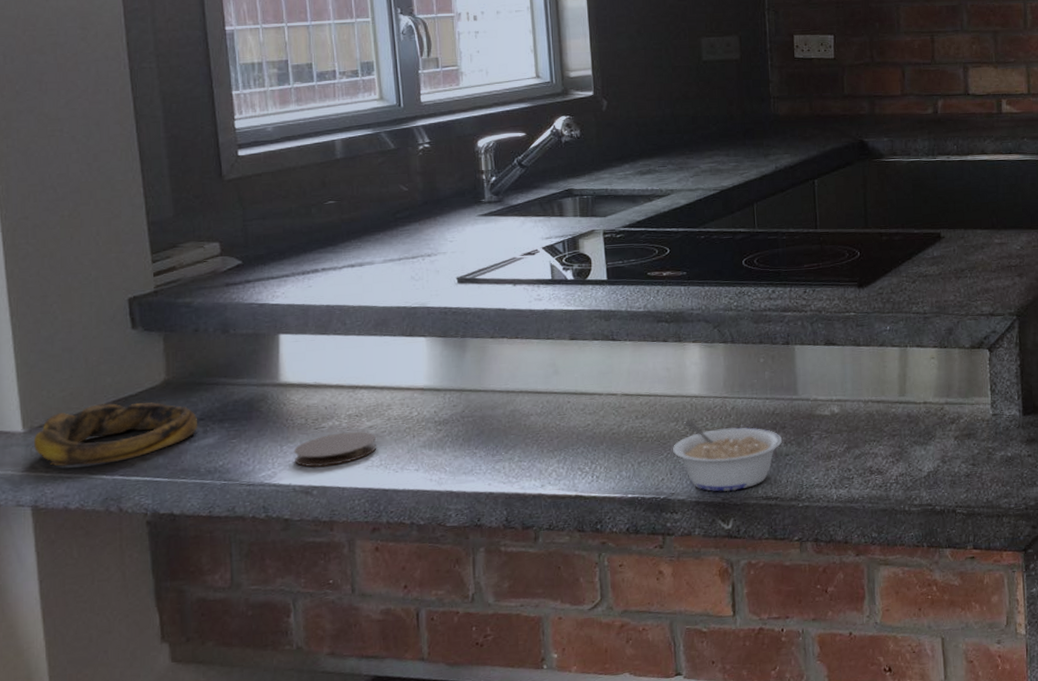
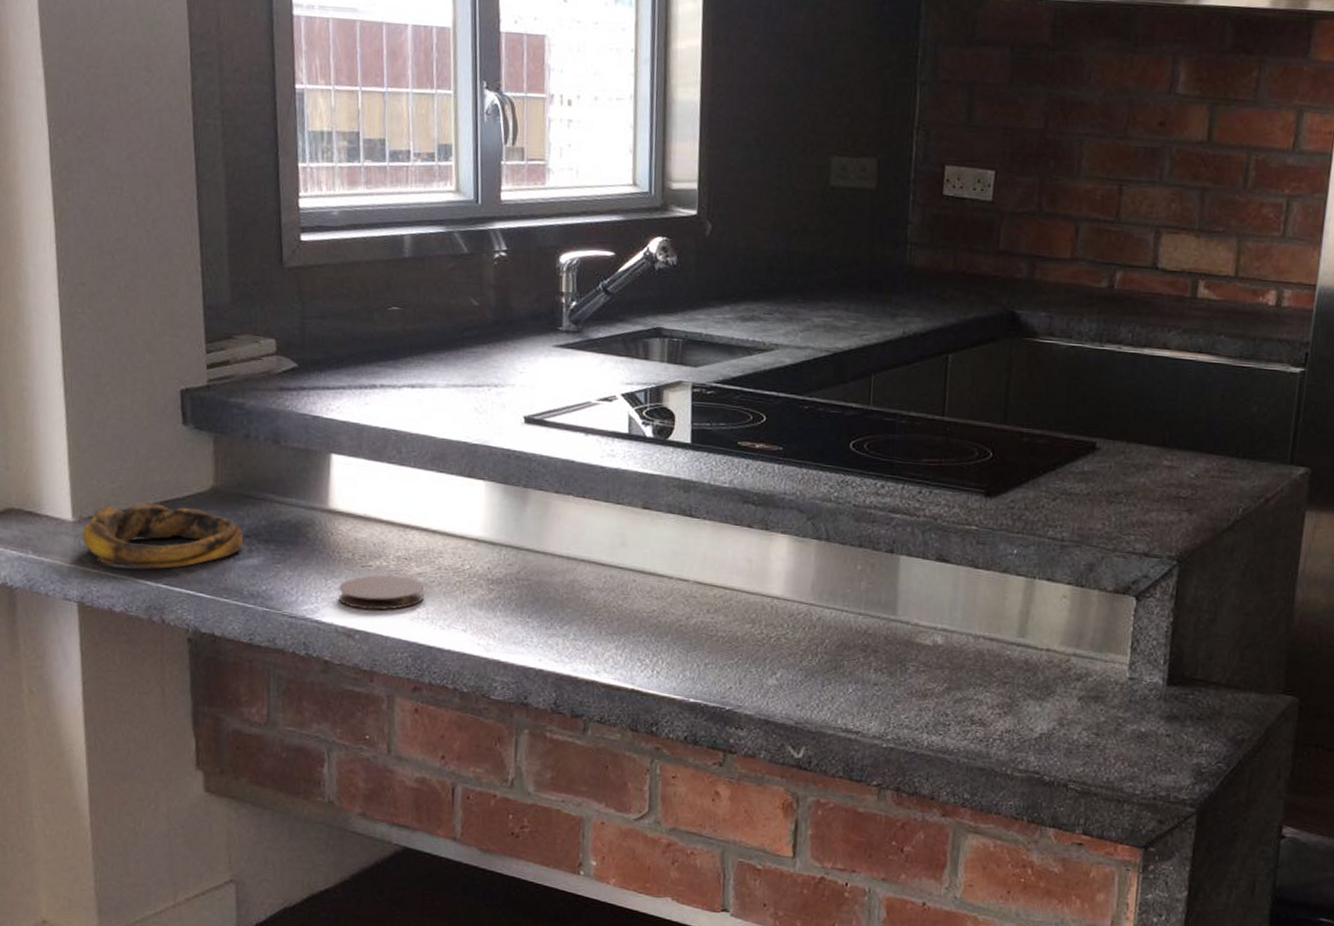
legume: present [673,420,783,492] -> none [745,625,873,716]

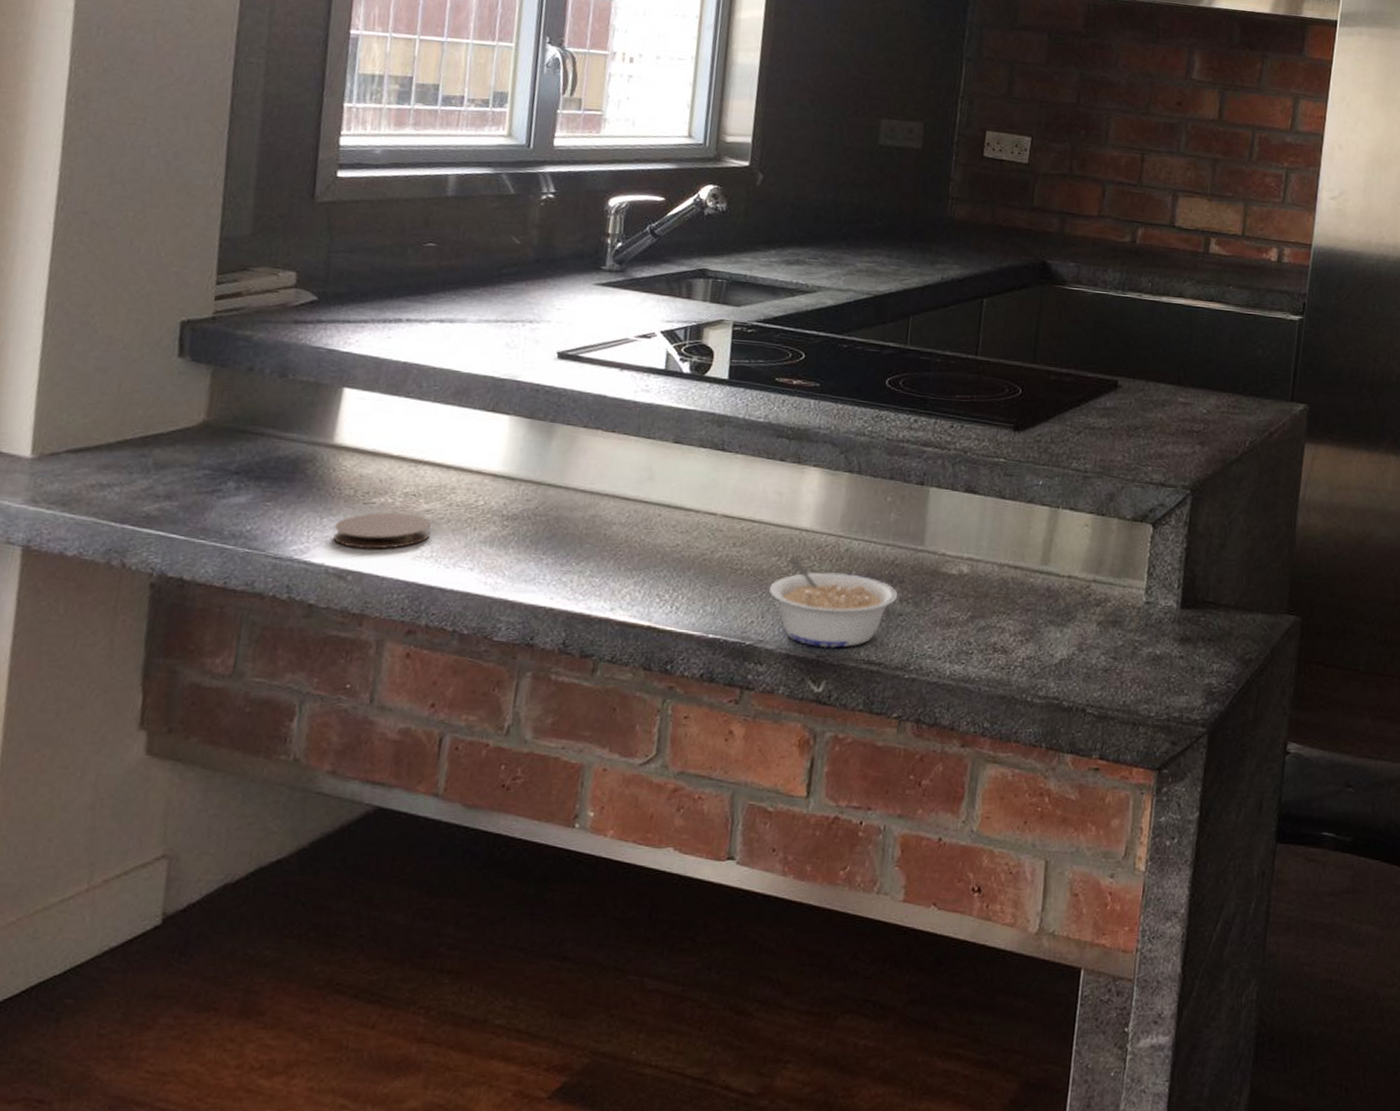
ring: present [82,502,243,569] -> none [40,438,232,509]
legume: none [745,625,873,716] -> present [769,557,898,649]

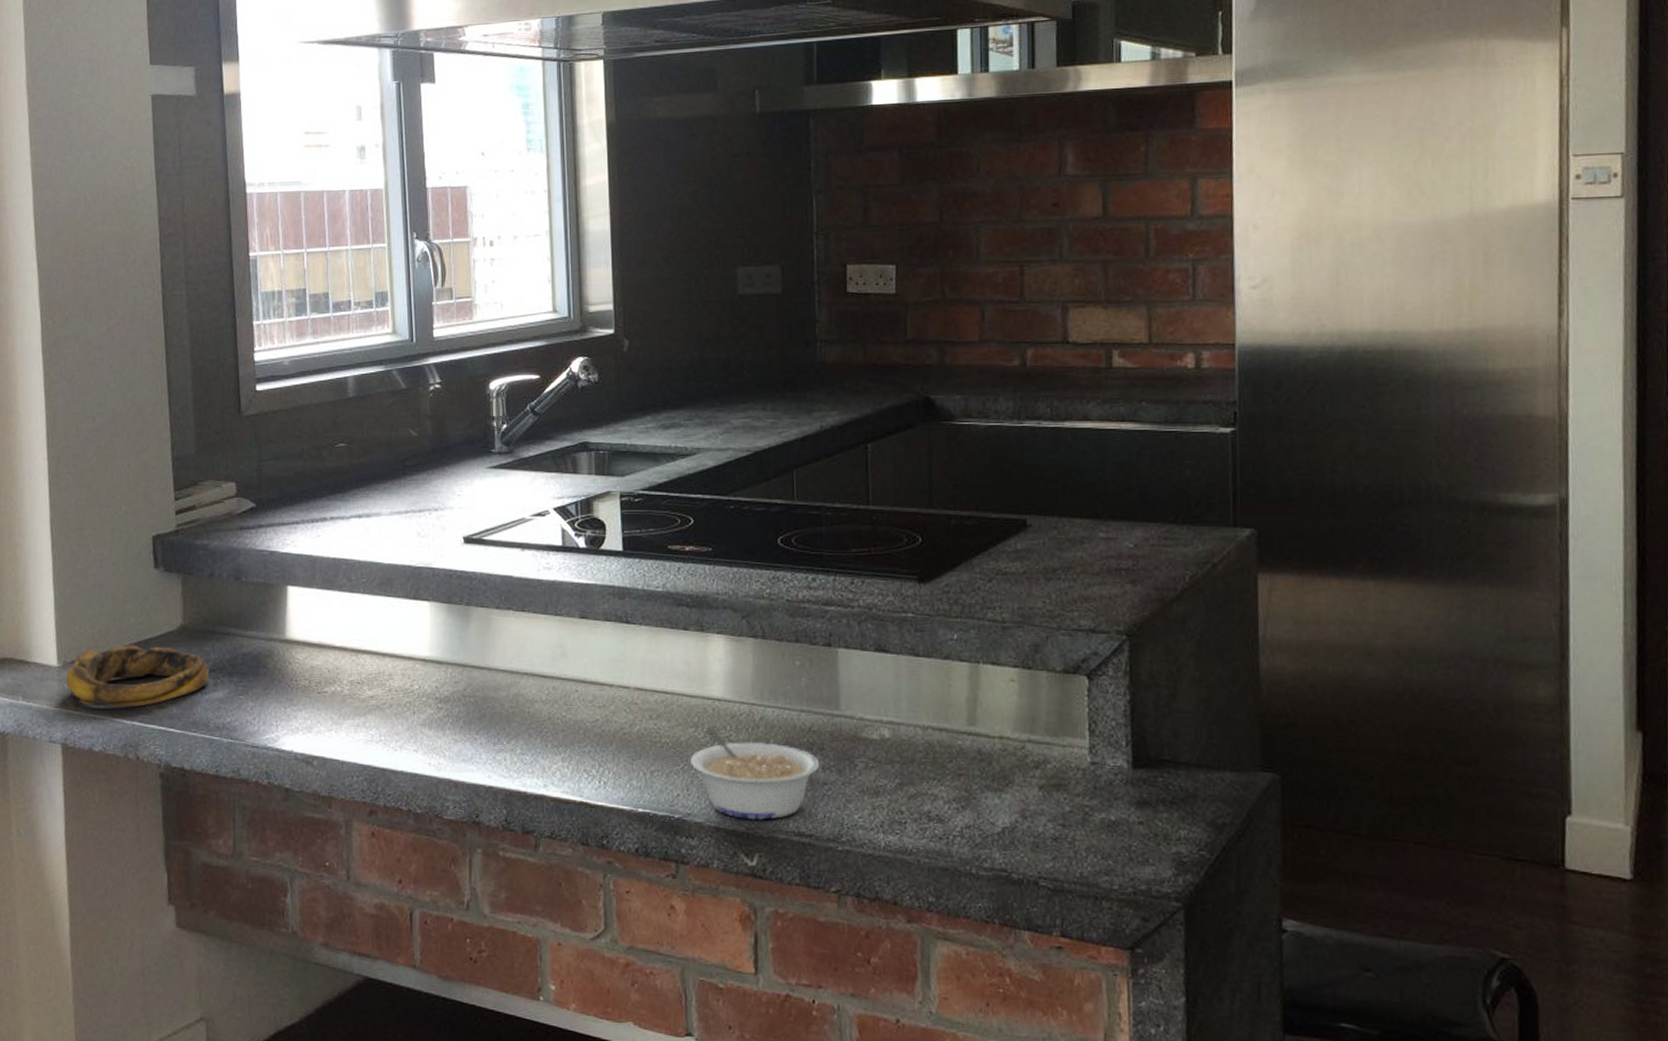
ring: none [40,438,232,509] -> present [65,645,209,709]
coaster: present [333,512,431,550] -> none [296,700,377,735]

